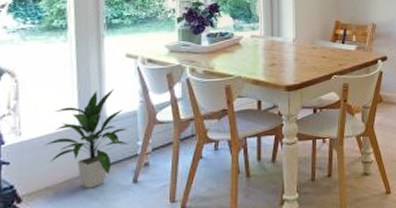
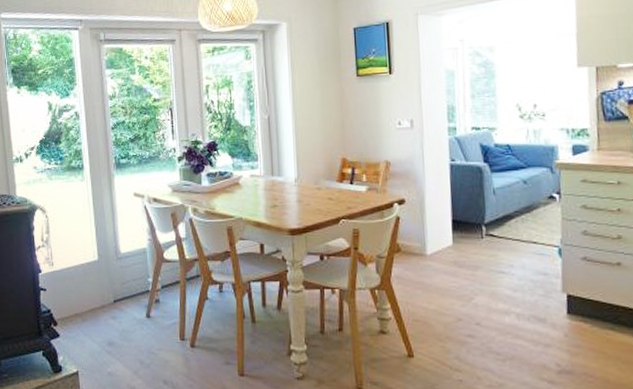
indoor plant: present [44,88,130,189] -> none [71,226,142,319]

